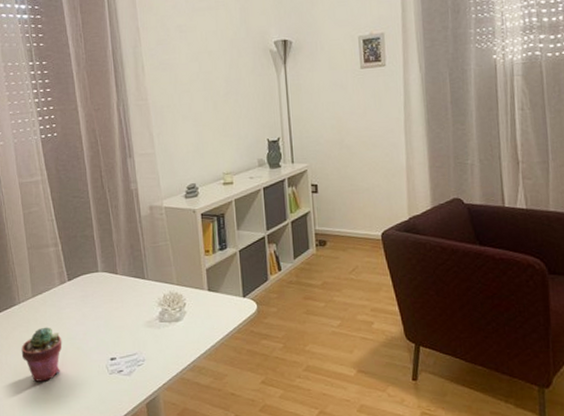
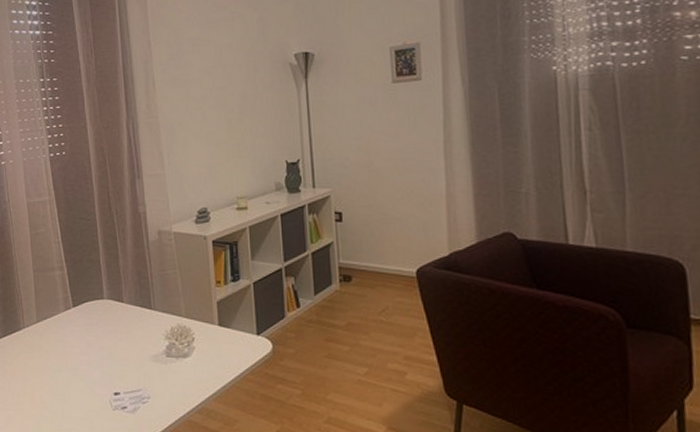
potted succulent: present [21,327,62,382] -> none [24,354,66,413]

